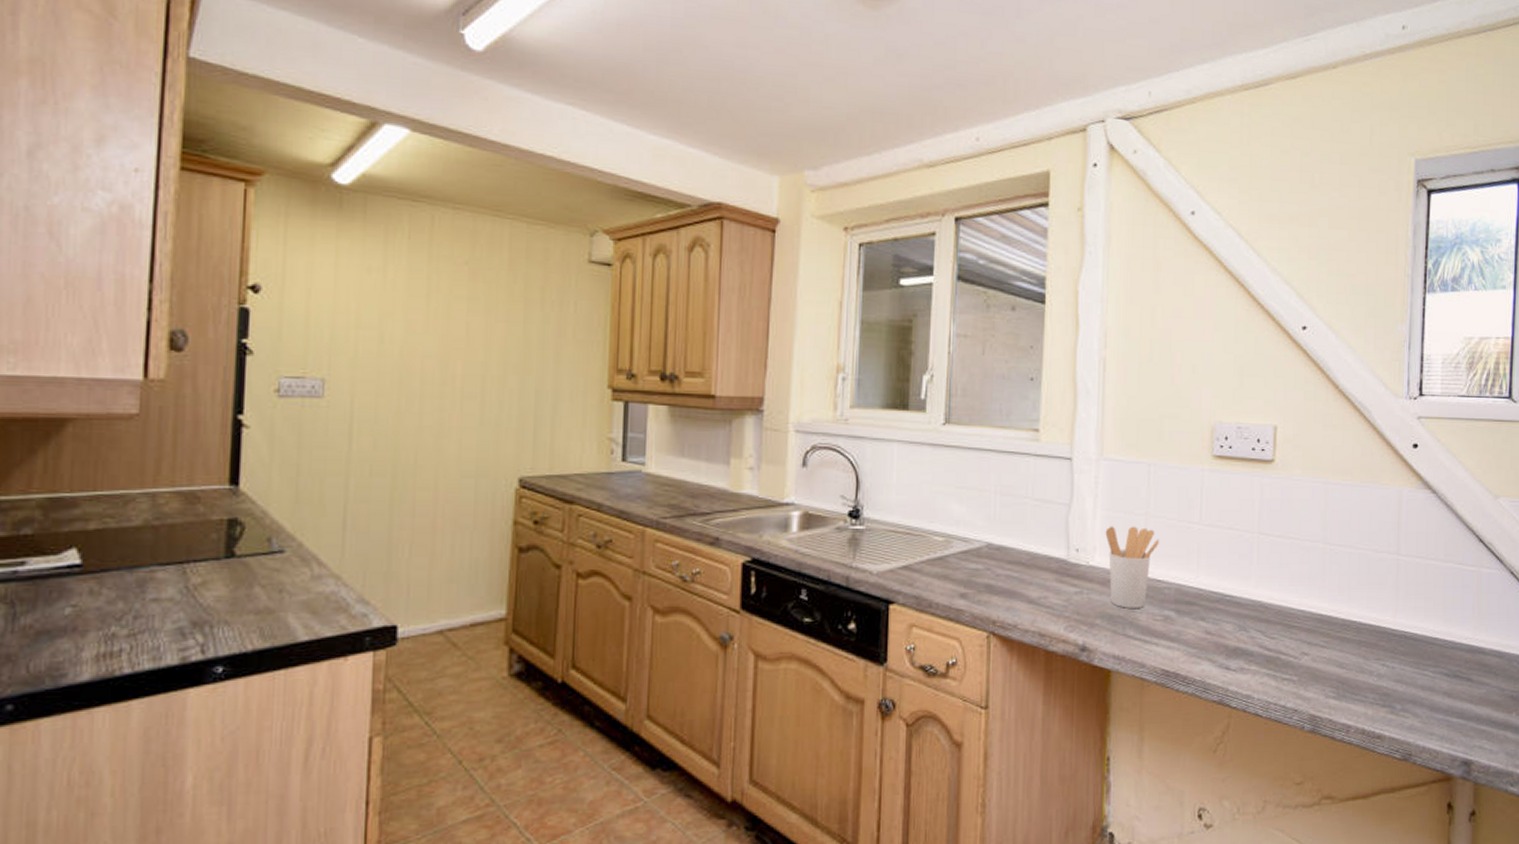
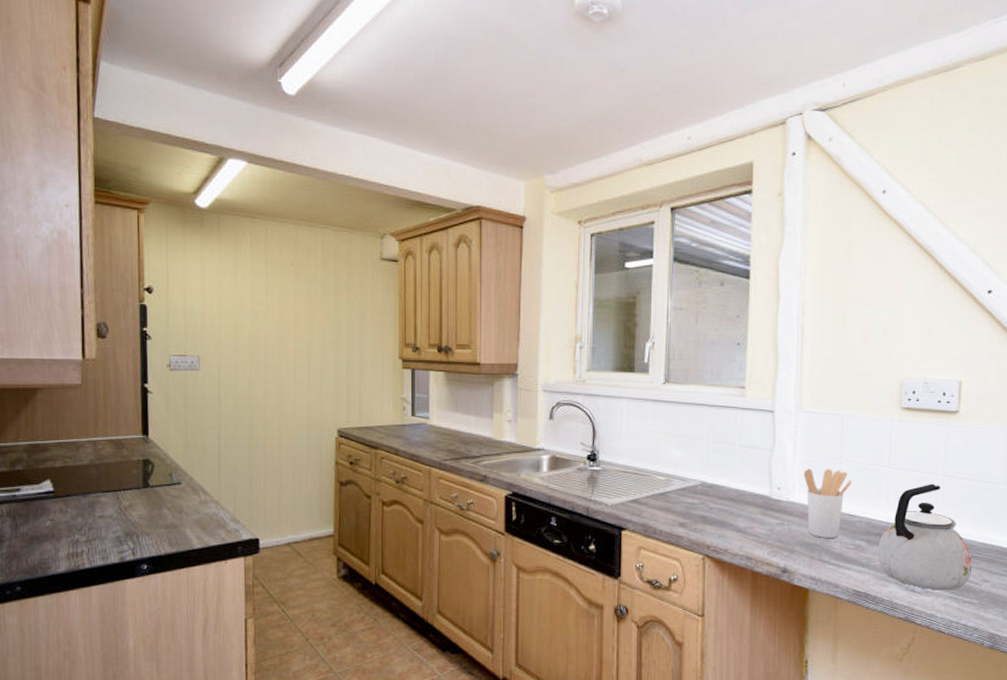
kettle: none [1188,543,1291,667] -> present [878,484,973,591]

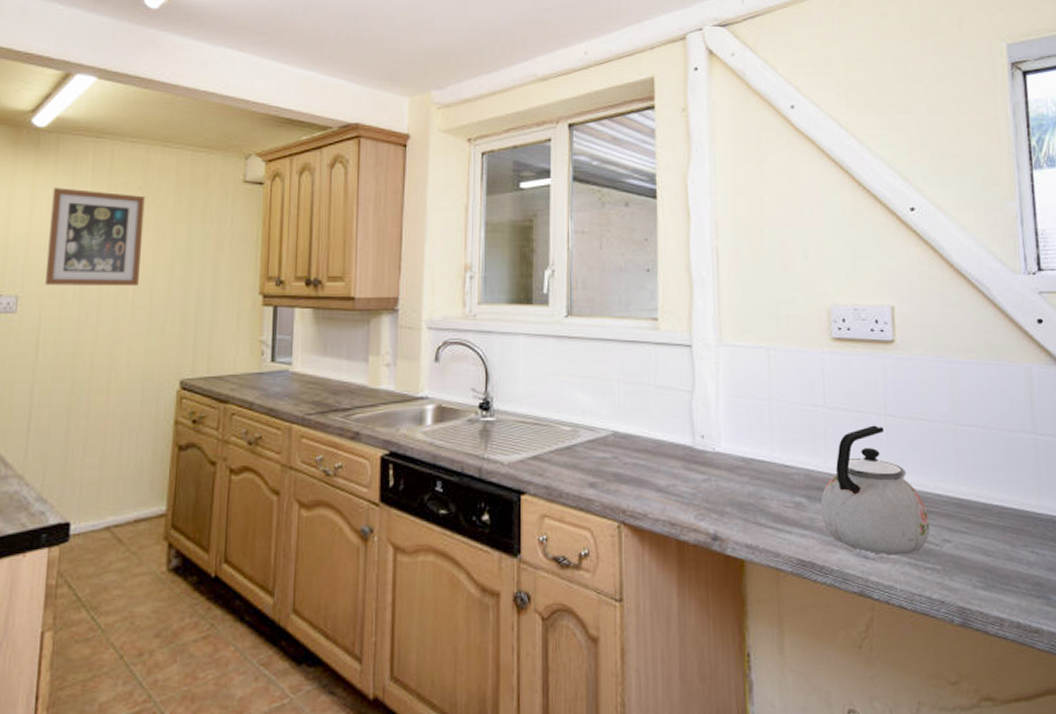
wall art: none [219,263,298,350] -> present [44,188,145,287]
utensil holder: present [803,468,852,538] -> none [729,411,784,495]

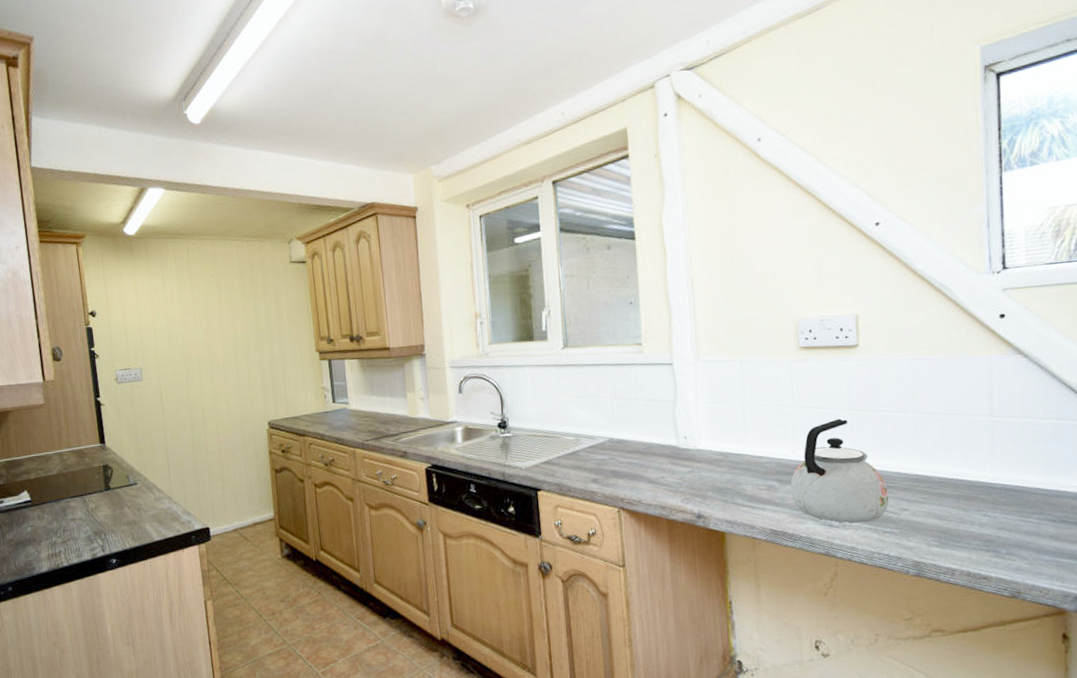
wall art: present [44,188,145,287] -> none [150,281,225,359]

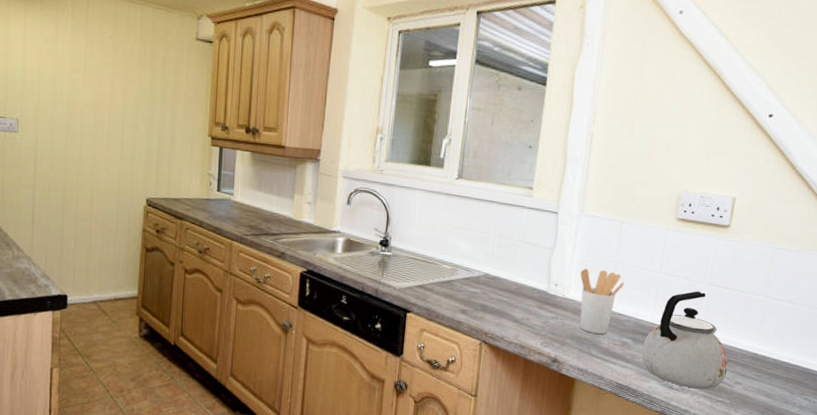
utensil holder: none [708,414,757,482] -> present [579,268,624,334]

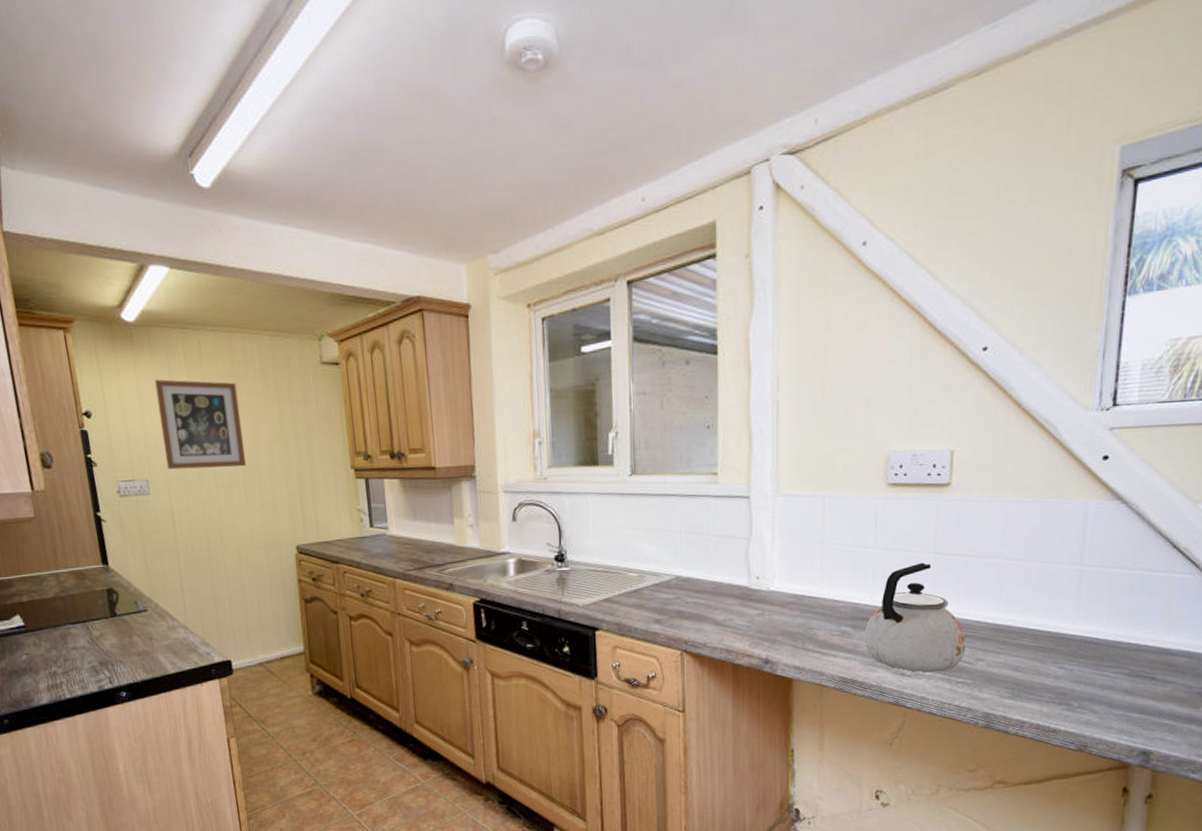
wall art: none [38,31,116,120] -> present [154,379,246,470]
utensil holder: present [579,268,624,334] -> none [783,554,835,626]

